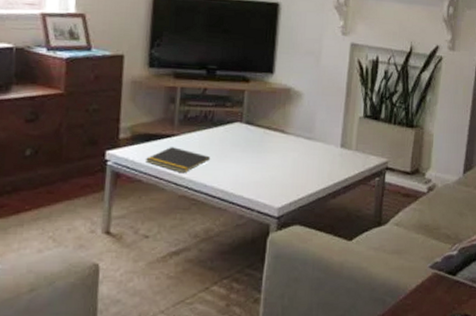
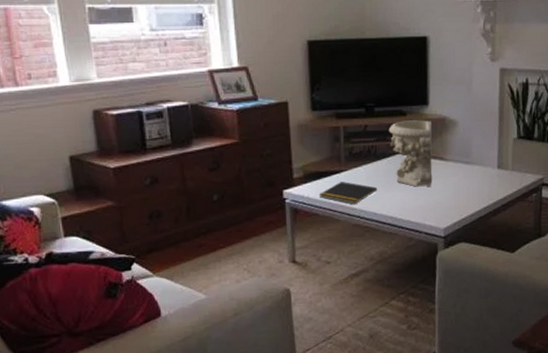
decorative bowl: none [229,87,276,160] -> present [388,120,433,187]

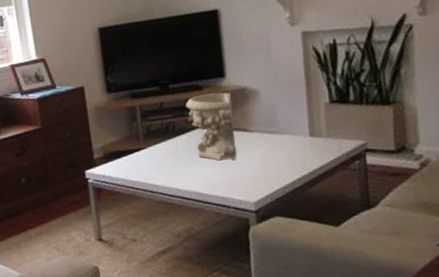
notepad: present [318,182,378,205] -> none [119,159,180,182]

